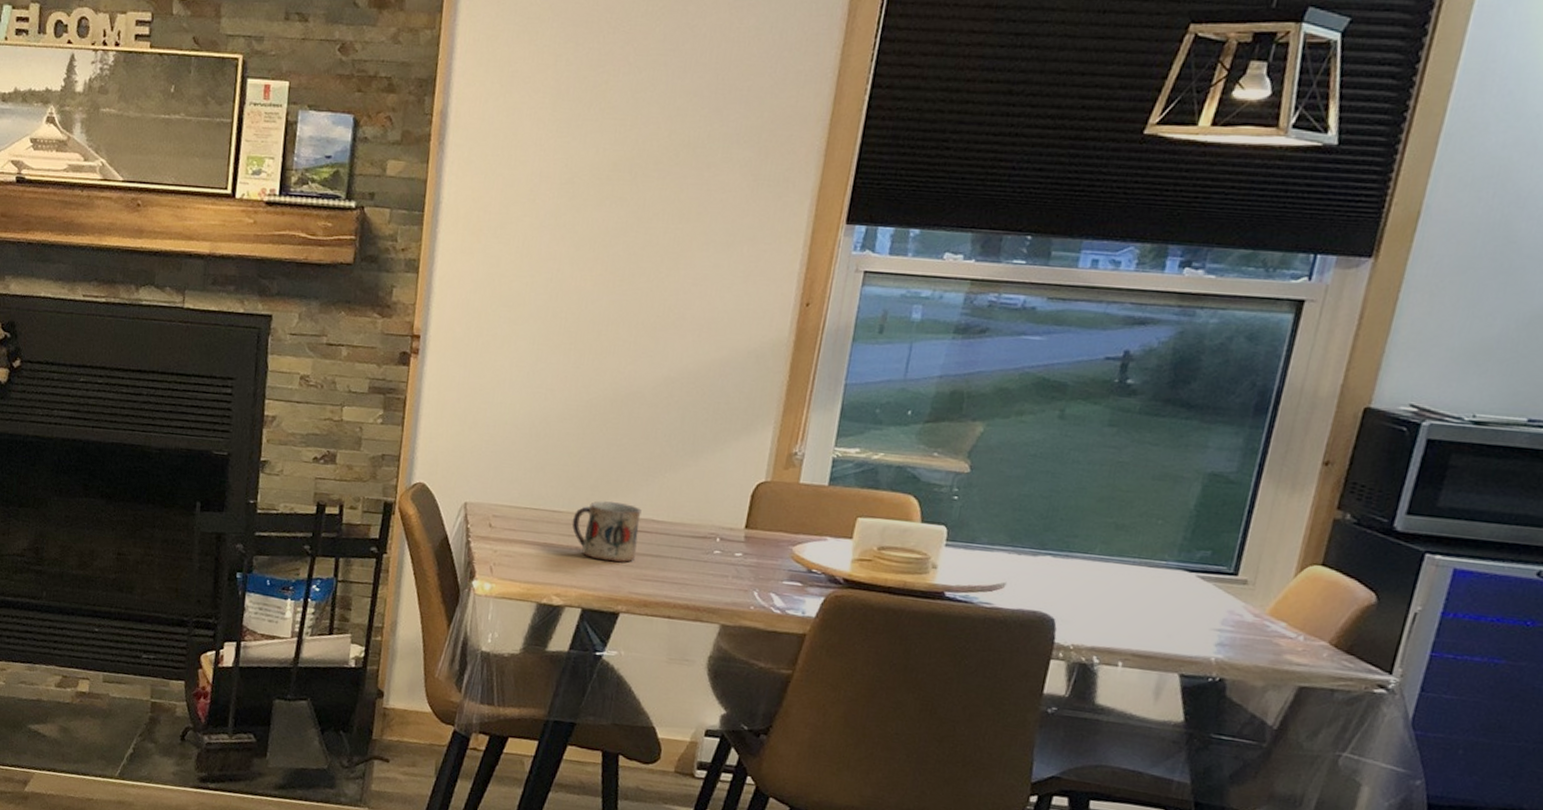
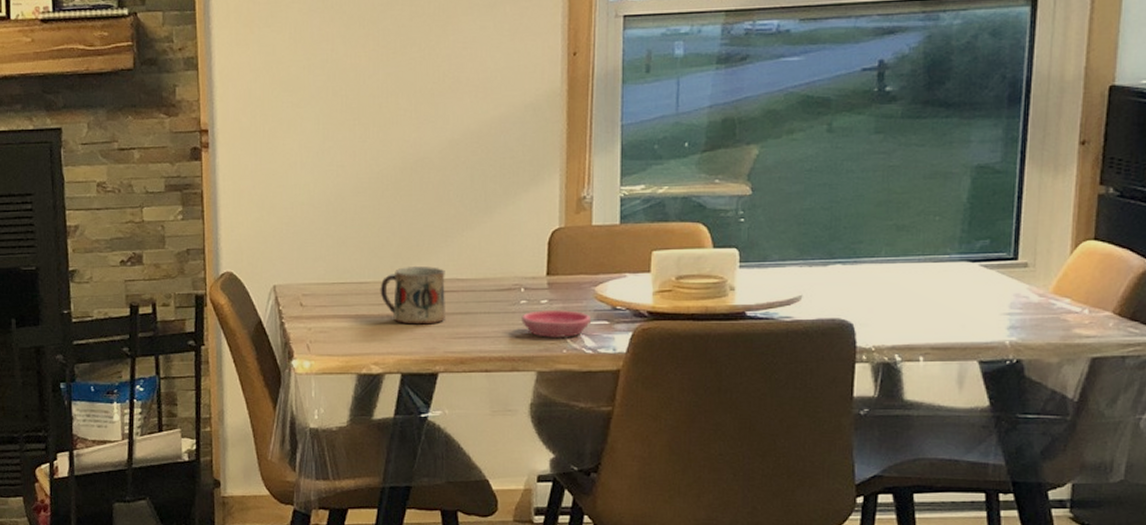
saucer: none [712,562,784,594] -> present [521,310,590,337]

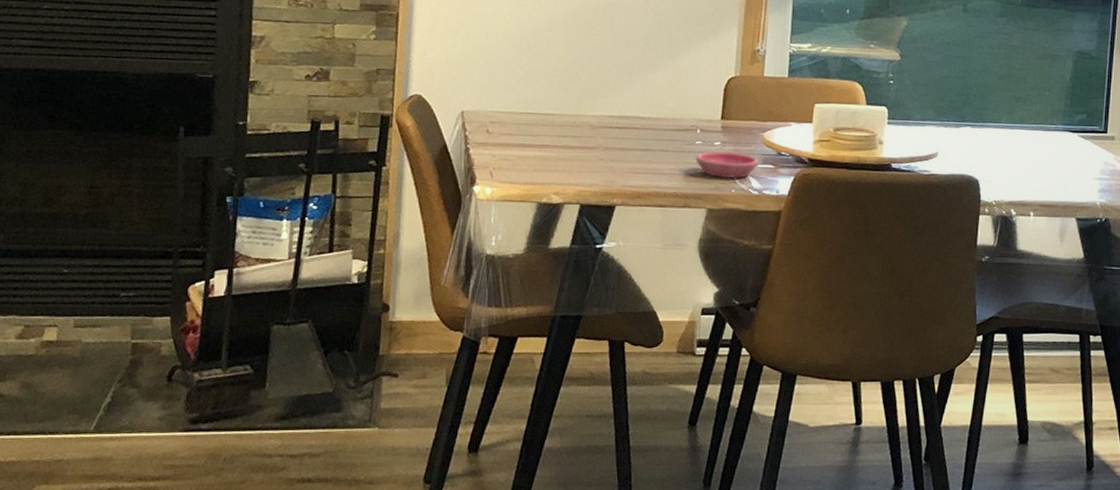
mug: present [380,267,445,325] -> none [565,102,629,159]

